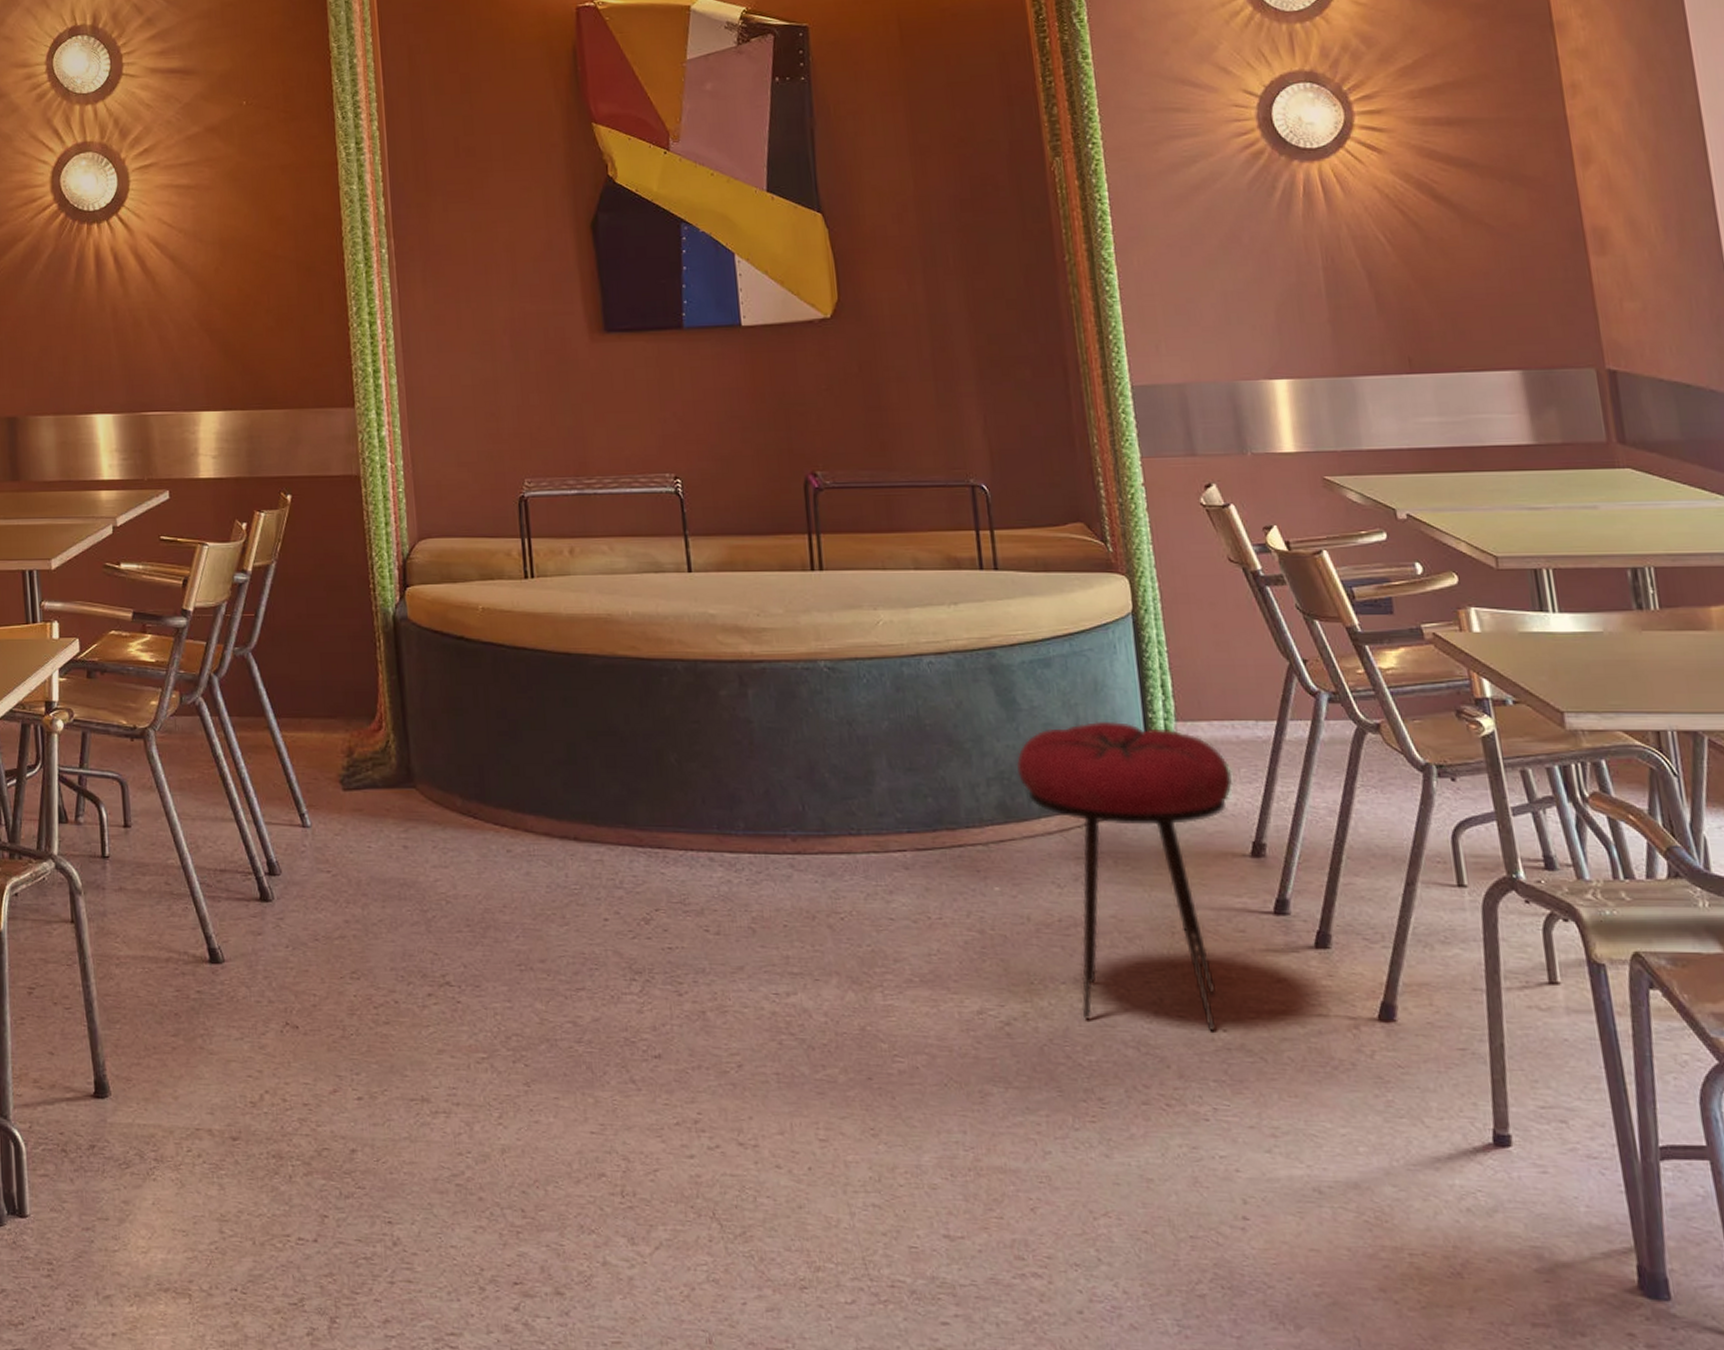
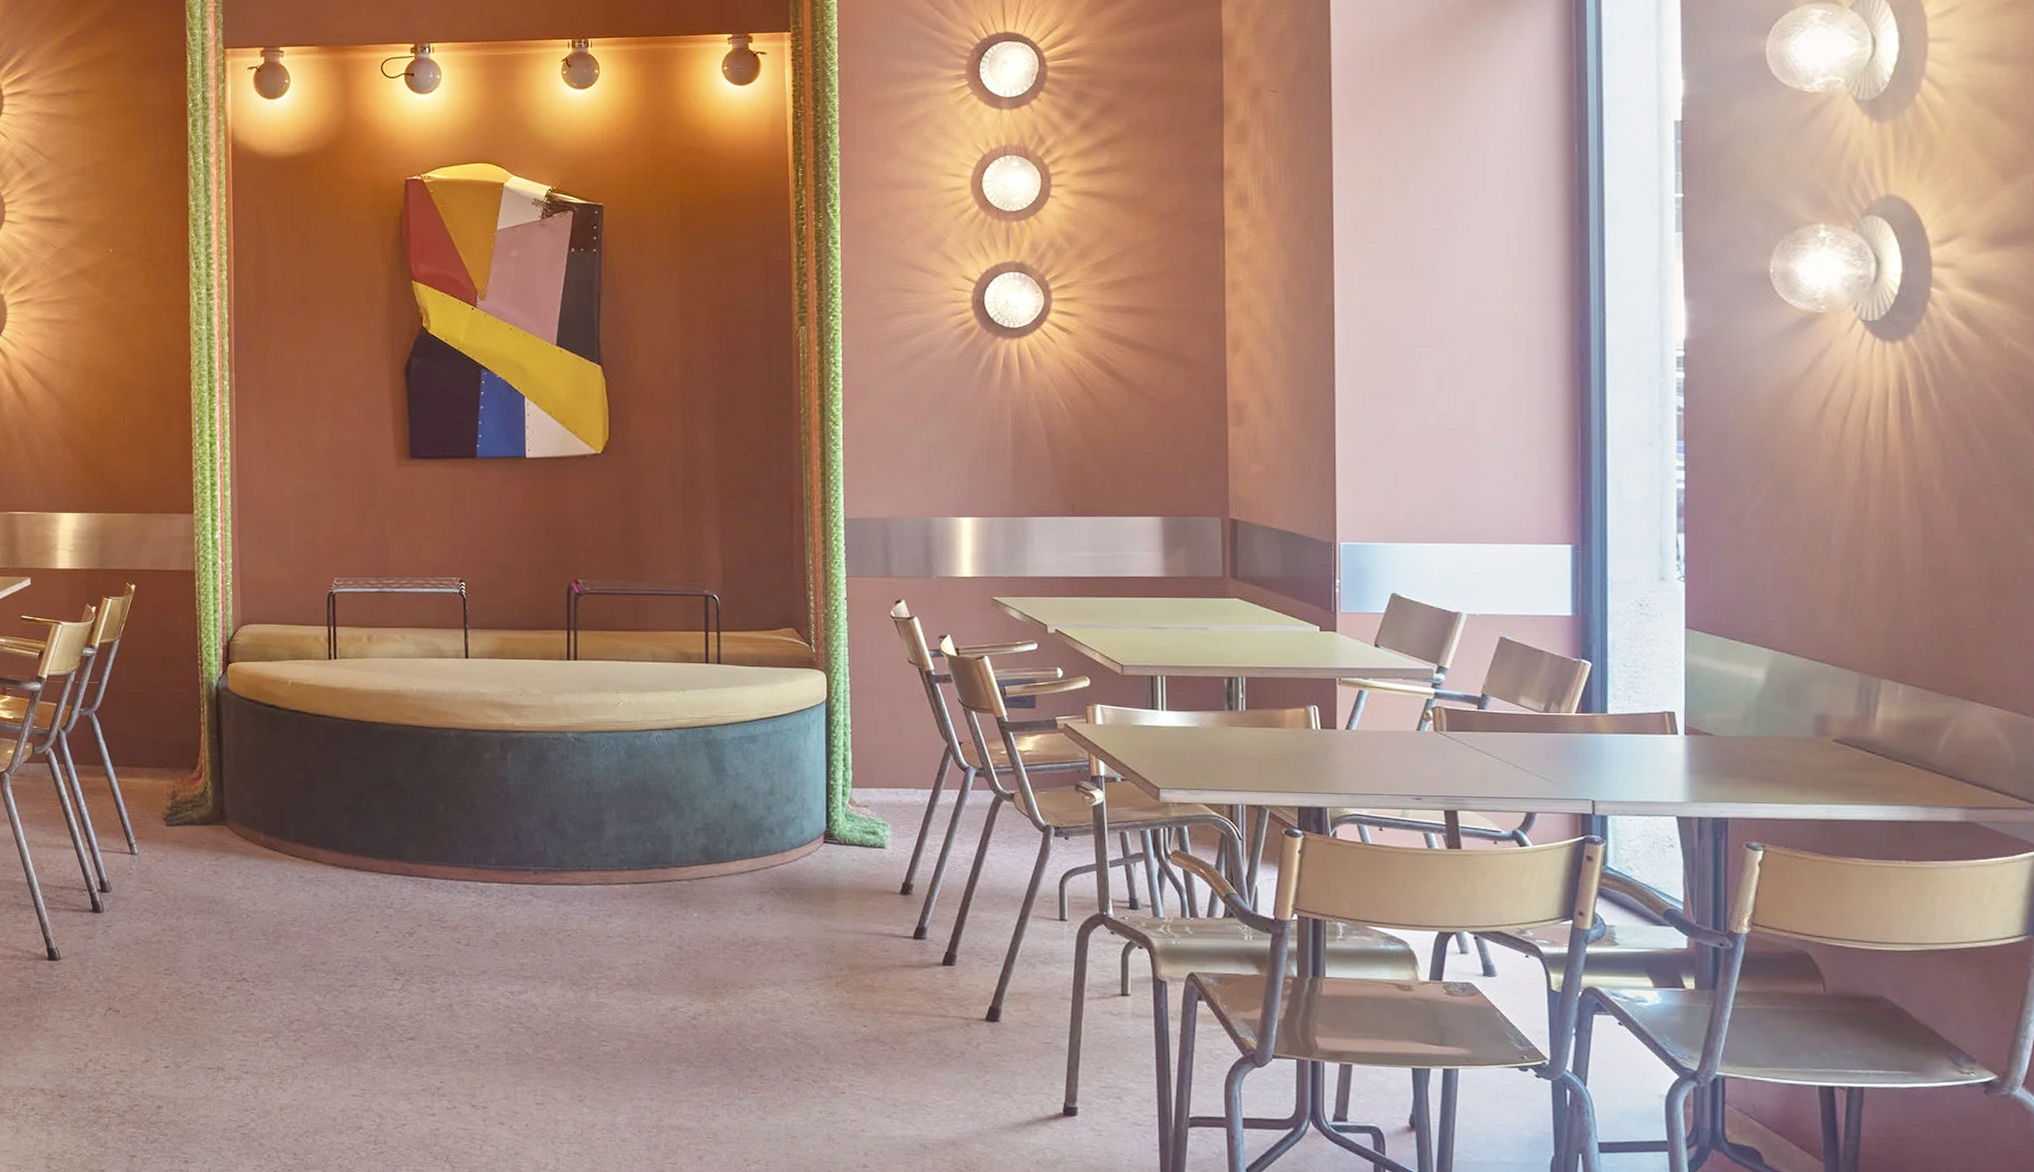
stool: present [1016,721,1234,1032] -> none [720,786,893,1027]

